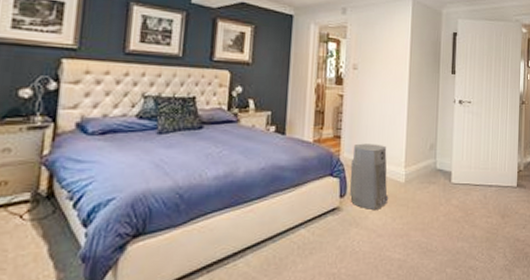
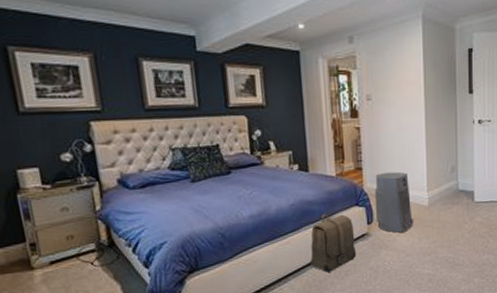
backpack: none [273,182,325,249] -> present [310,214,356,273]

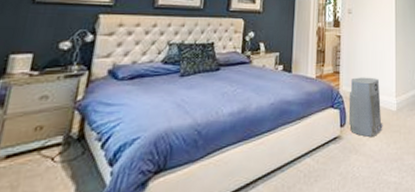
backpack: present [310,214,356,273] -> none [282,115,328,178]

